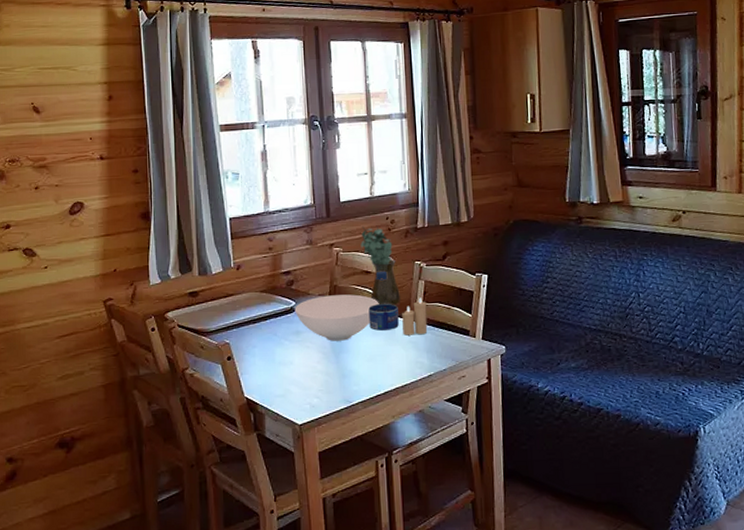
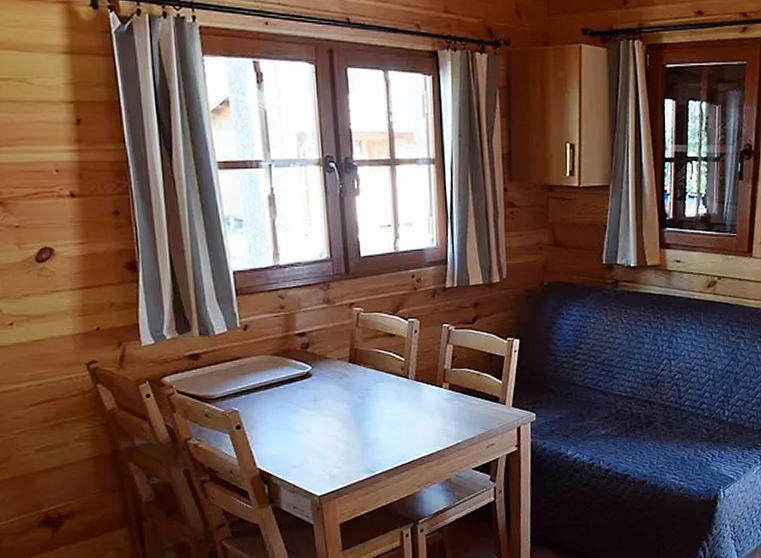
bowl: present [294,294,379,341] -> none [311,359,404,409]
vase: present [360,226,401,307] -> none [384,284,428,373]
water bottle: present [368,271,399,332] -> none [392,333,425,399]
candle: present [402,297,428,336] -> none [429,363,456,403]

